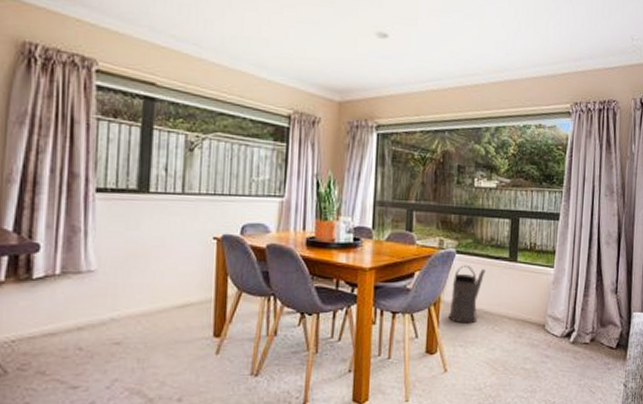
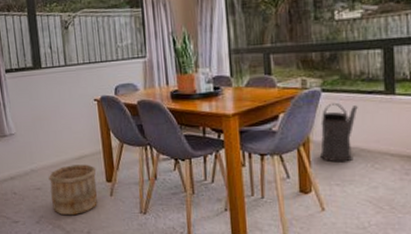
wooden bucket: none [134,314,203,379] -> present [48,164,98,216]

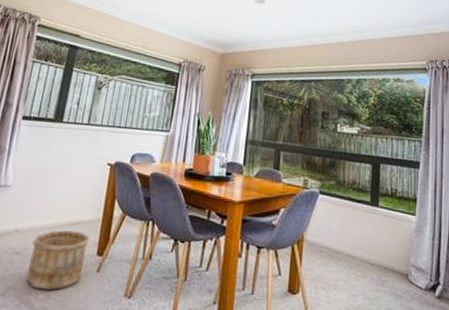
watering can: present [320,102,358,163] -> none [311,205,348,266]

